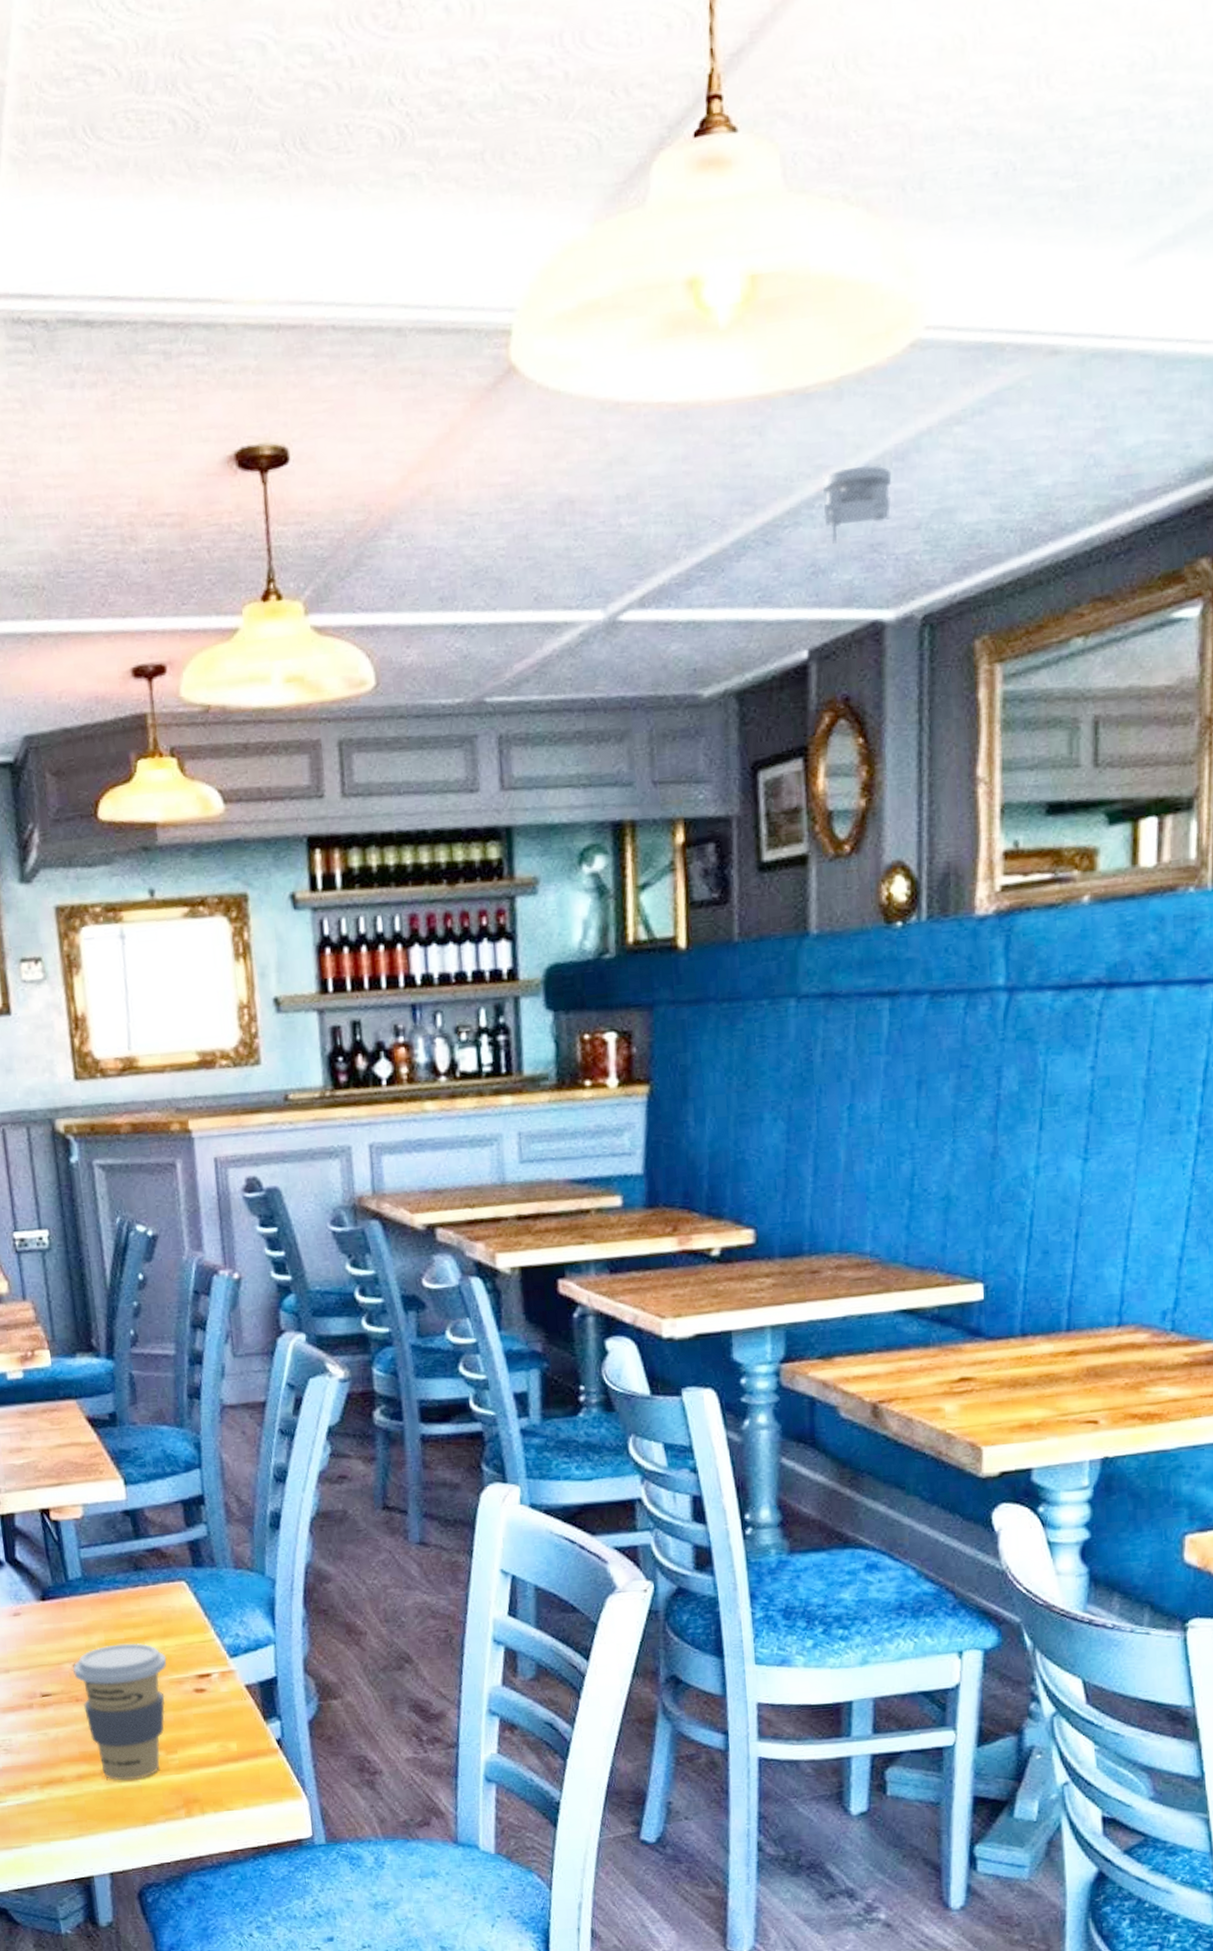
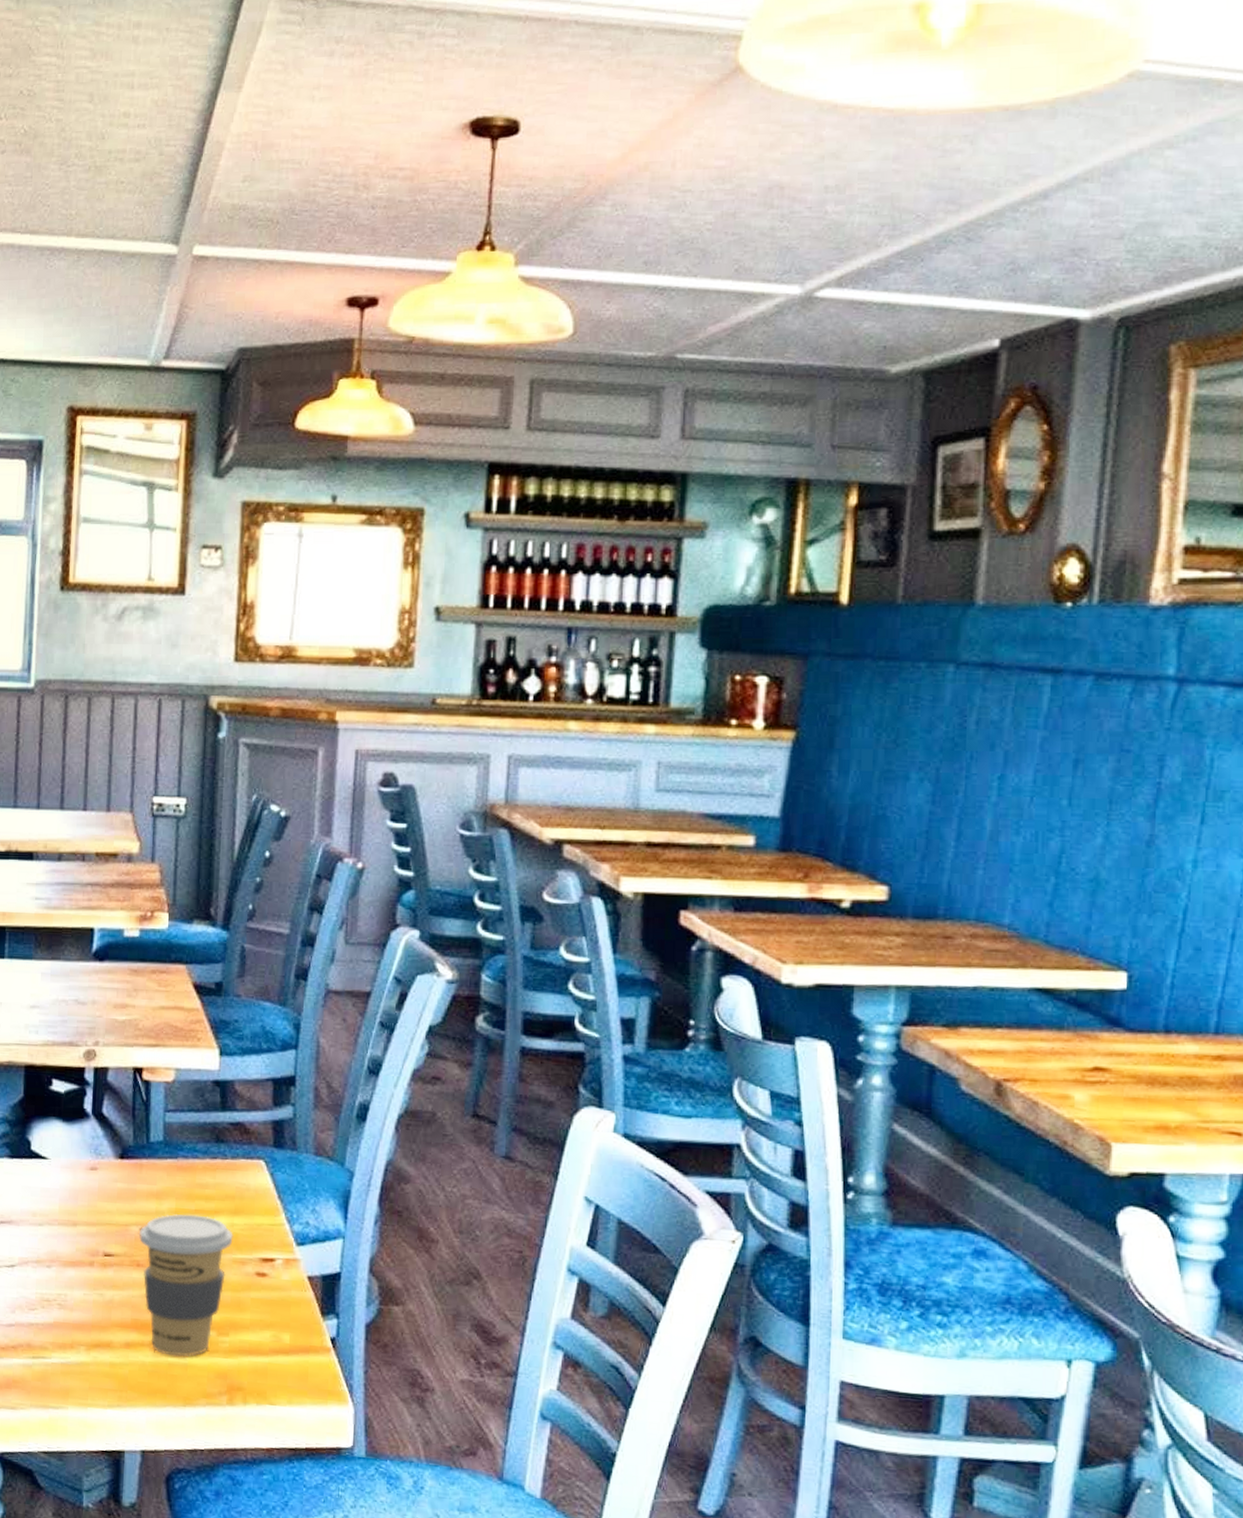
smoke detector: present [823,465,892,544] -> none [1027,177,1099,245]

